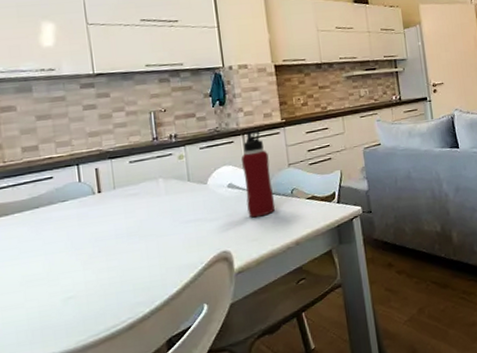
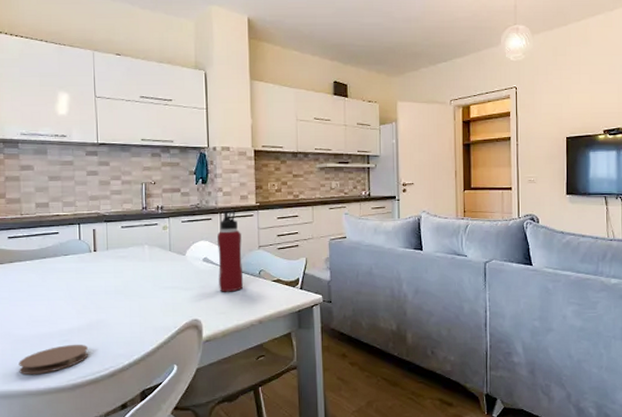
coaster: none [12,298,101,345] -> present [19,344,89,374]

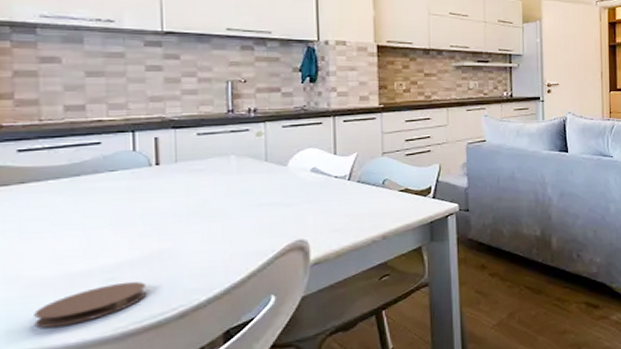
water bottle: present [217,210,244,292] -> none [330,112,364,207]

